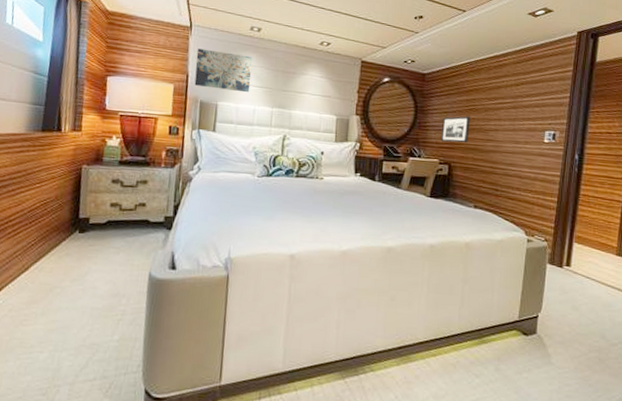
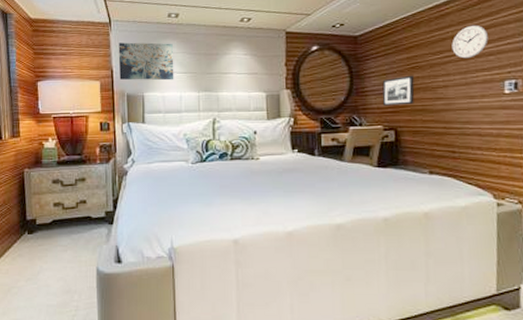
wall clock: none [505,78,536,108] -> present [451,25,488,59]

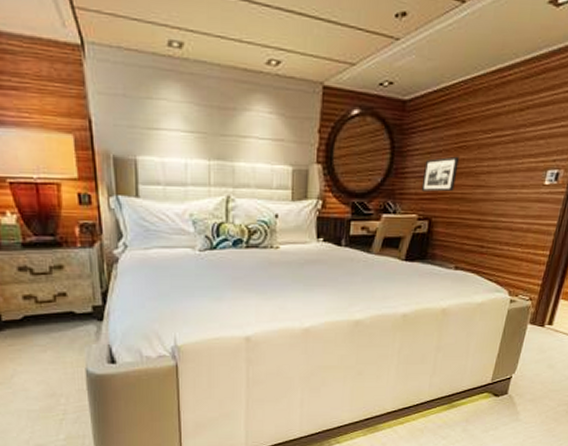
wall art: present [118,42,174,81] -> none [97,78,177,141]
wall clock: present [451,25,488,59] -> none [504,99,545,141]

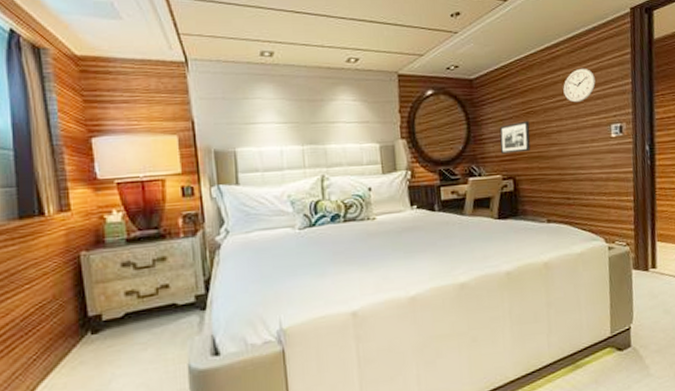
wall clock: none [504,99,545,141] -> present [563,68,596,103]

